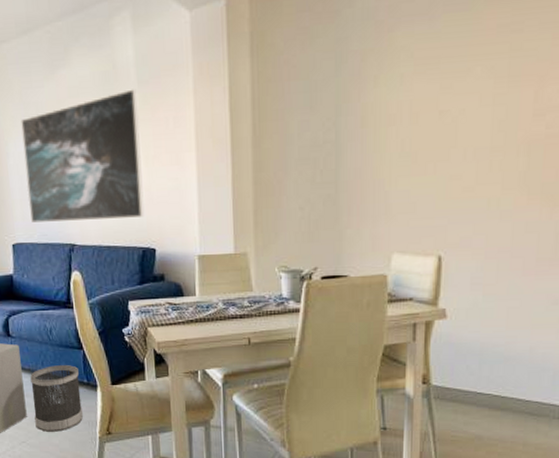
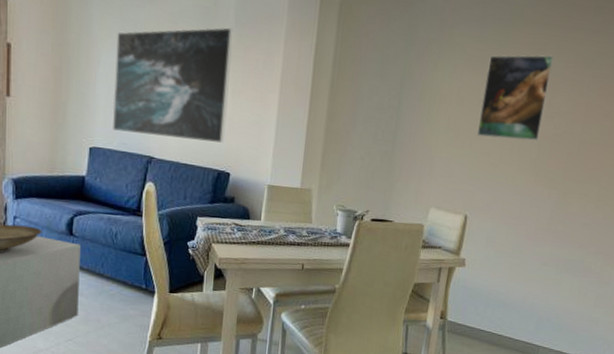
wastebasket: present [30,365,83,432] -> none [85,268,138,333]
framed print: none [440,34,535,157] -> present [476,55,554,142]

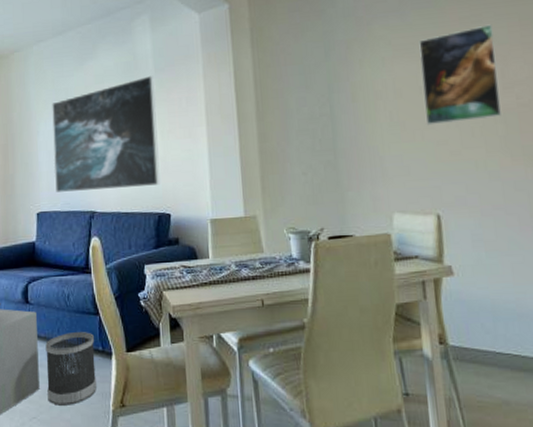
wastebasket: none [85,268,138,333] -> present [45,332,96,406]

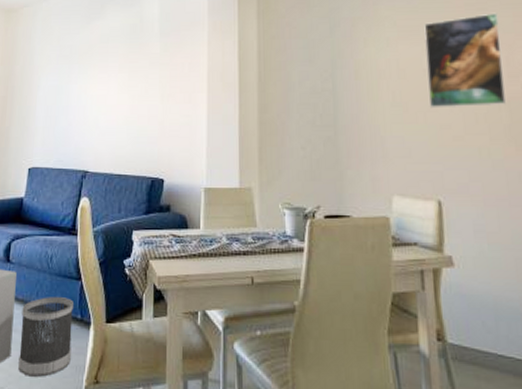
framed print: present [52,75,160,192] -> none [50,39,159,149]

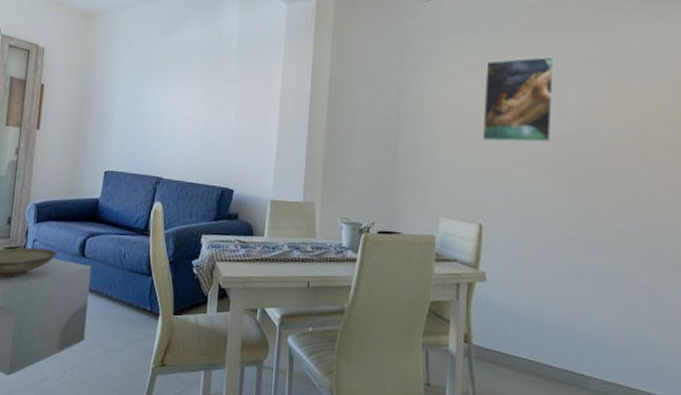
wastebasket: present [18,297,73,377] -> none [91,289,144,359]

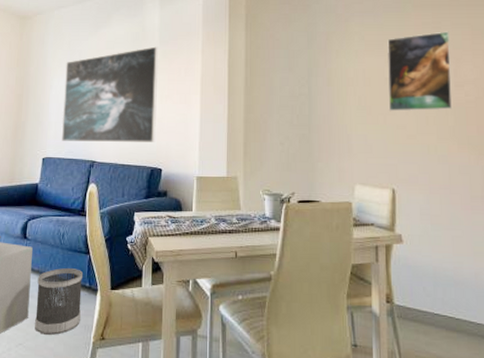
wastebasket: none [91,289,144,359] -> present [35,268,83,335]
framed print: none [126,56,236,161] -> present [61,46,159,142]

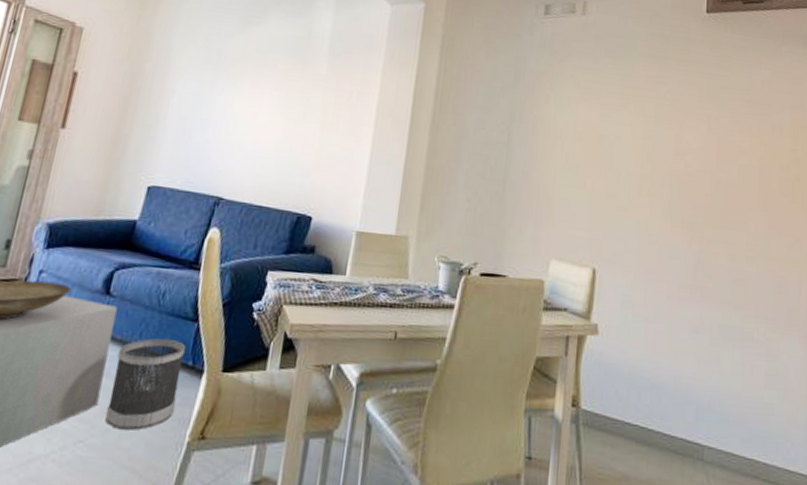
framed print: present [61,46,159,142] -> none [179,58,326,182]
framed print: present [387,31,452,112] -> none [598,88,676,181]

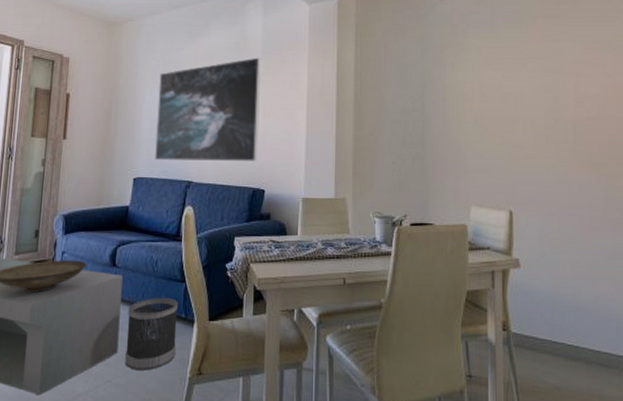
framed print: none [179,58,326,182] -> present [154,57,262,161]

